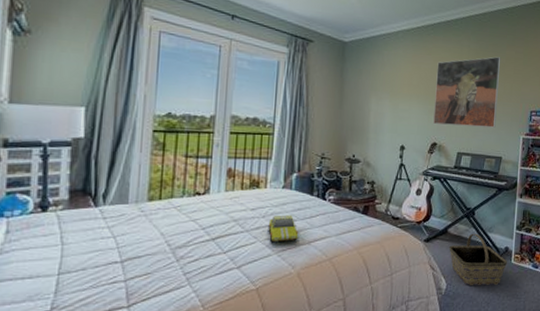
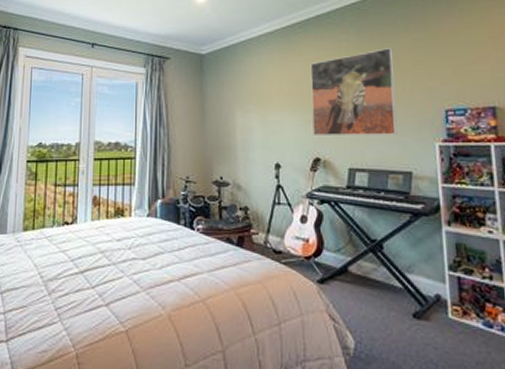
toy car: present [268,215,299,241] -> none [135,246,167,277]
basket: present [449,233,508,285] -> none [352,274,443,348]

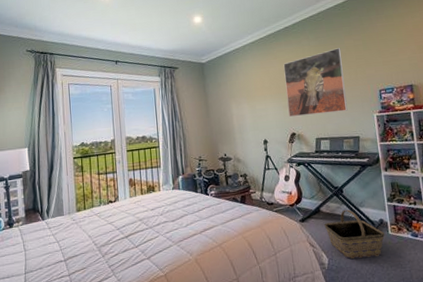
basket: none [352,274,443,348] -> present [324,209,385,259]

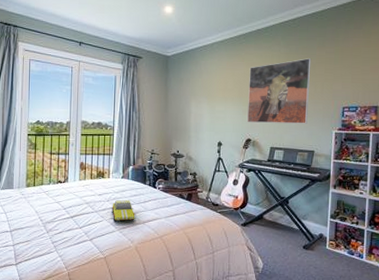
toy car: none [166,210,191,234] -> present [112,199,135,221]
basket: present [324,209,385,259] -> none [265,220,323,268]

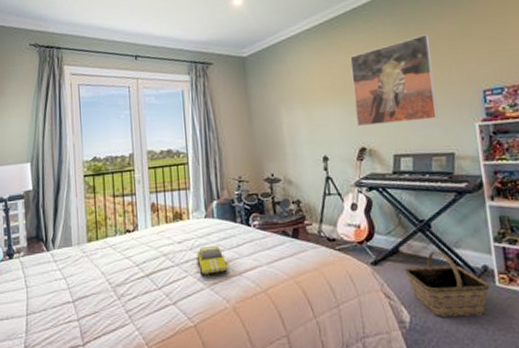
basket: none [265,220,323,268] -> present [405,250,491,317]

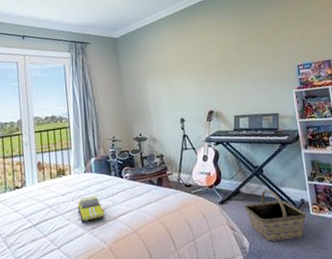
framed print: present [350,34,438,127] -> none [199,22,266,95]

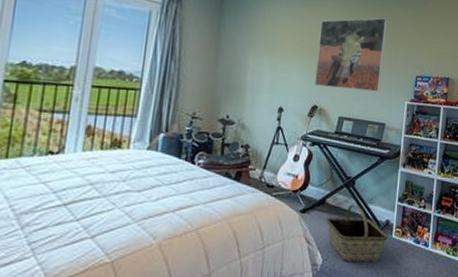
toy car: present [77,195,105,222] -> none [128,179,163,209]
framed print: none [199,22,266,95] -> present [315,18,388,92]

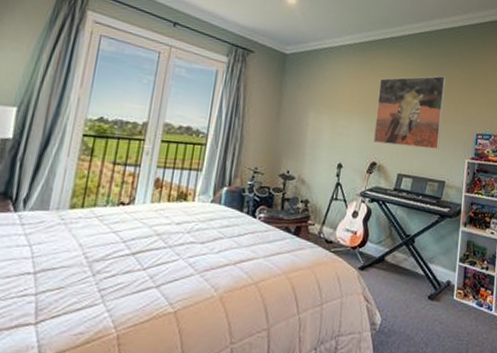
basket: present [326,204,389,261] -> none [385,263,450,323]

